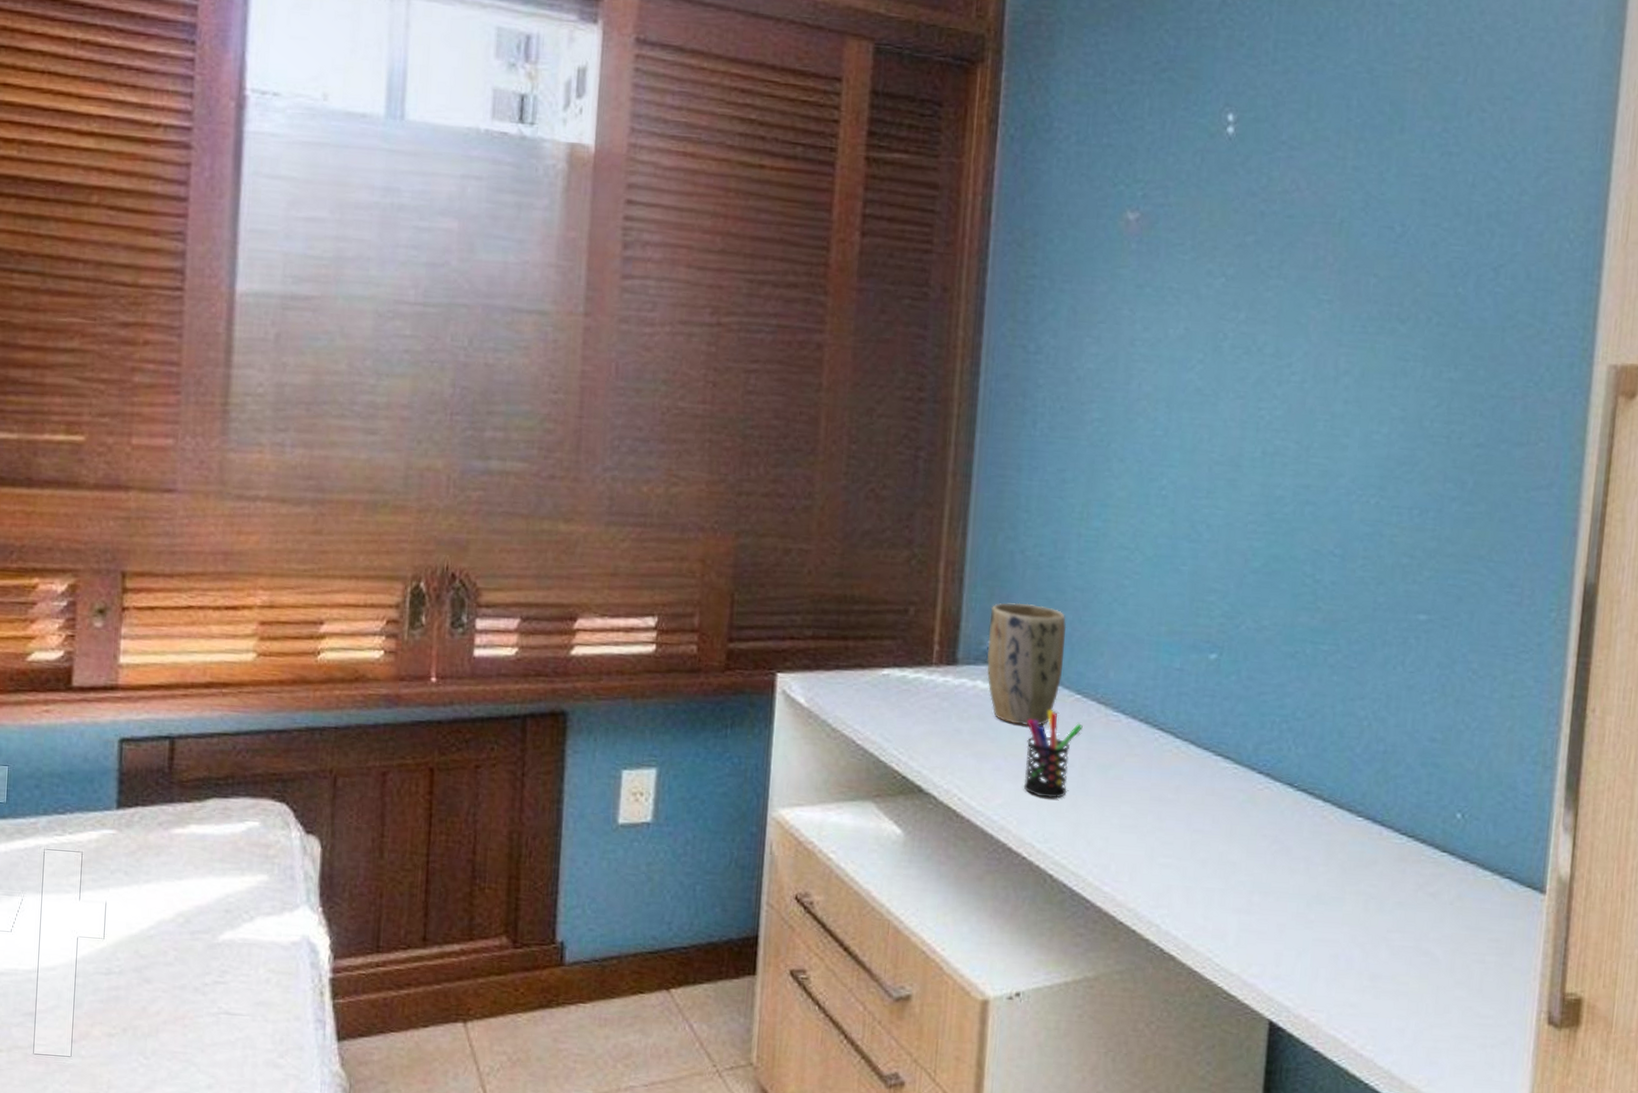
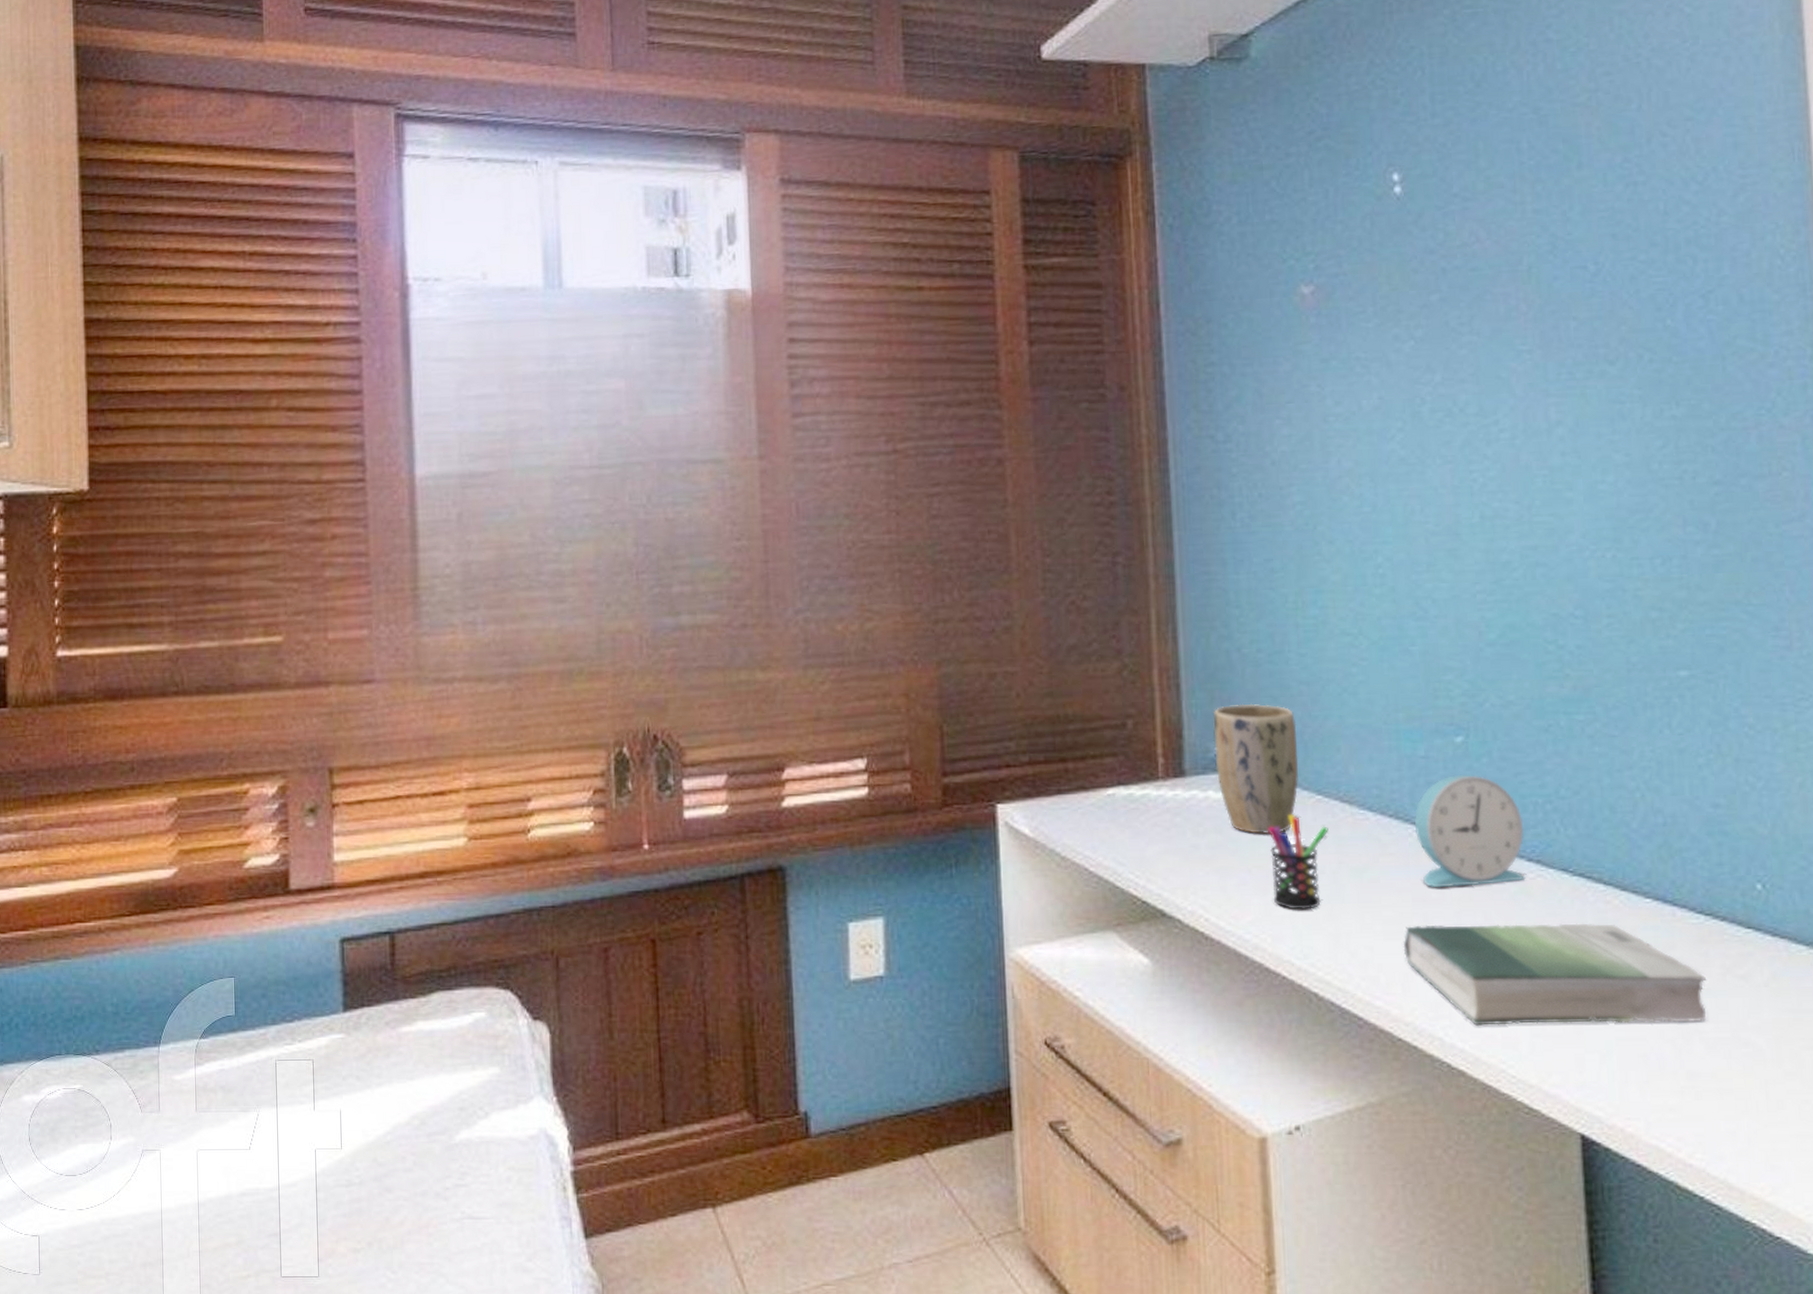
book: none [1135,822,1401,931] -> present [1403,923,1707,1026]
alarm clock: none [1161,688,1260,791] -> present [1414,775,1526,888]

